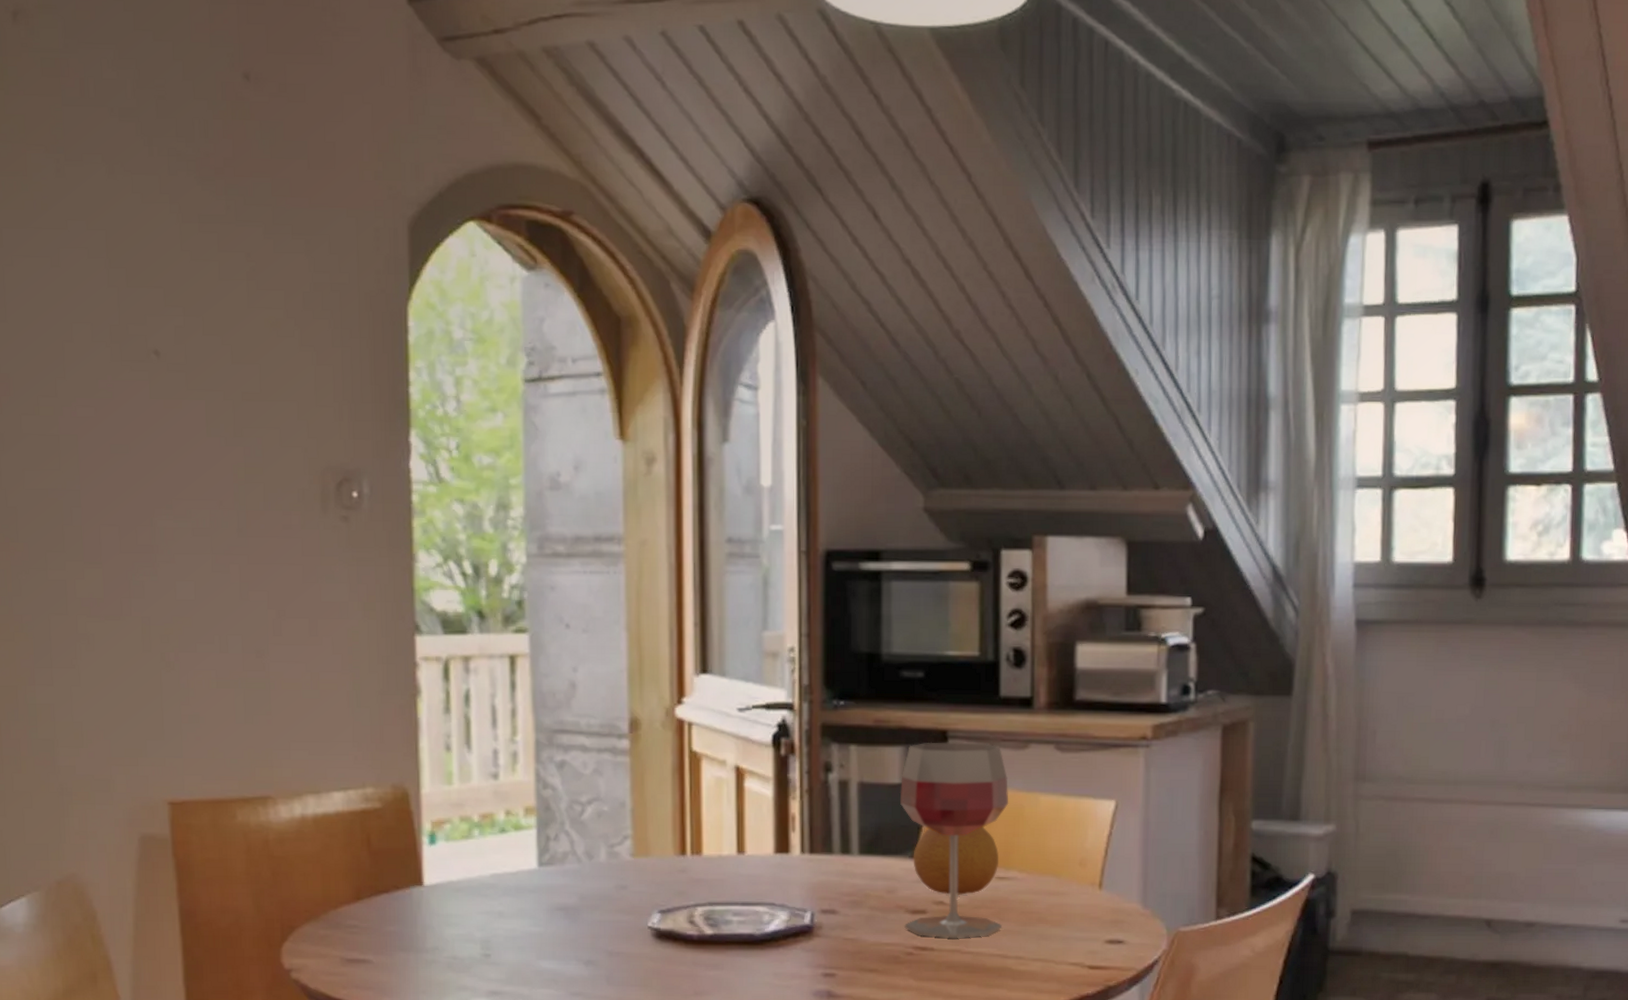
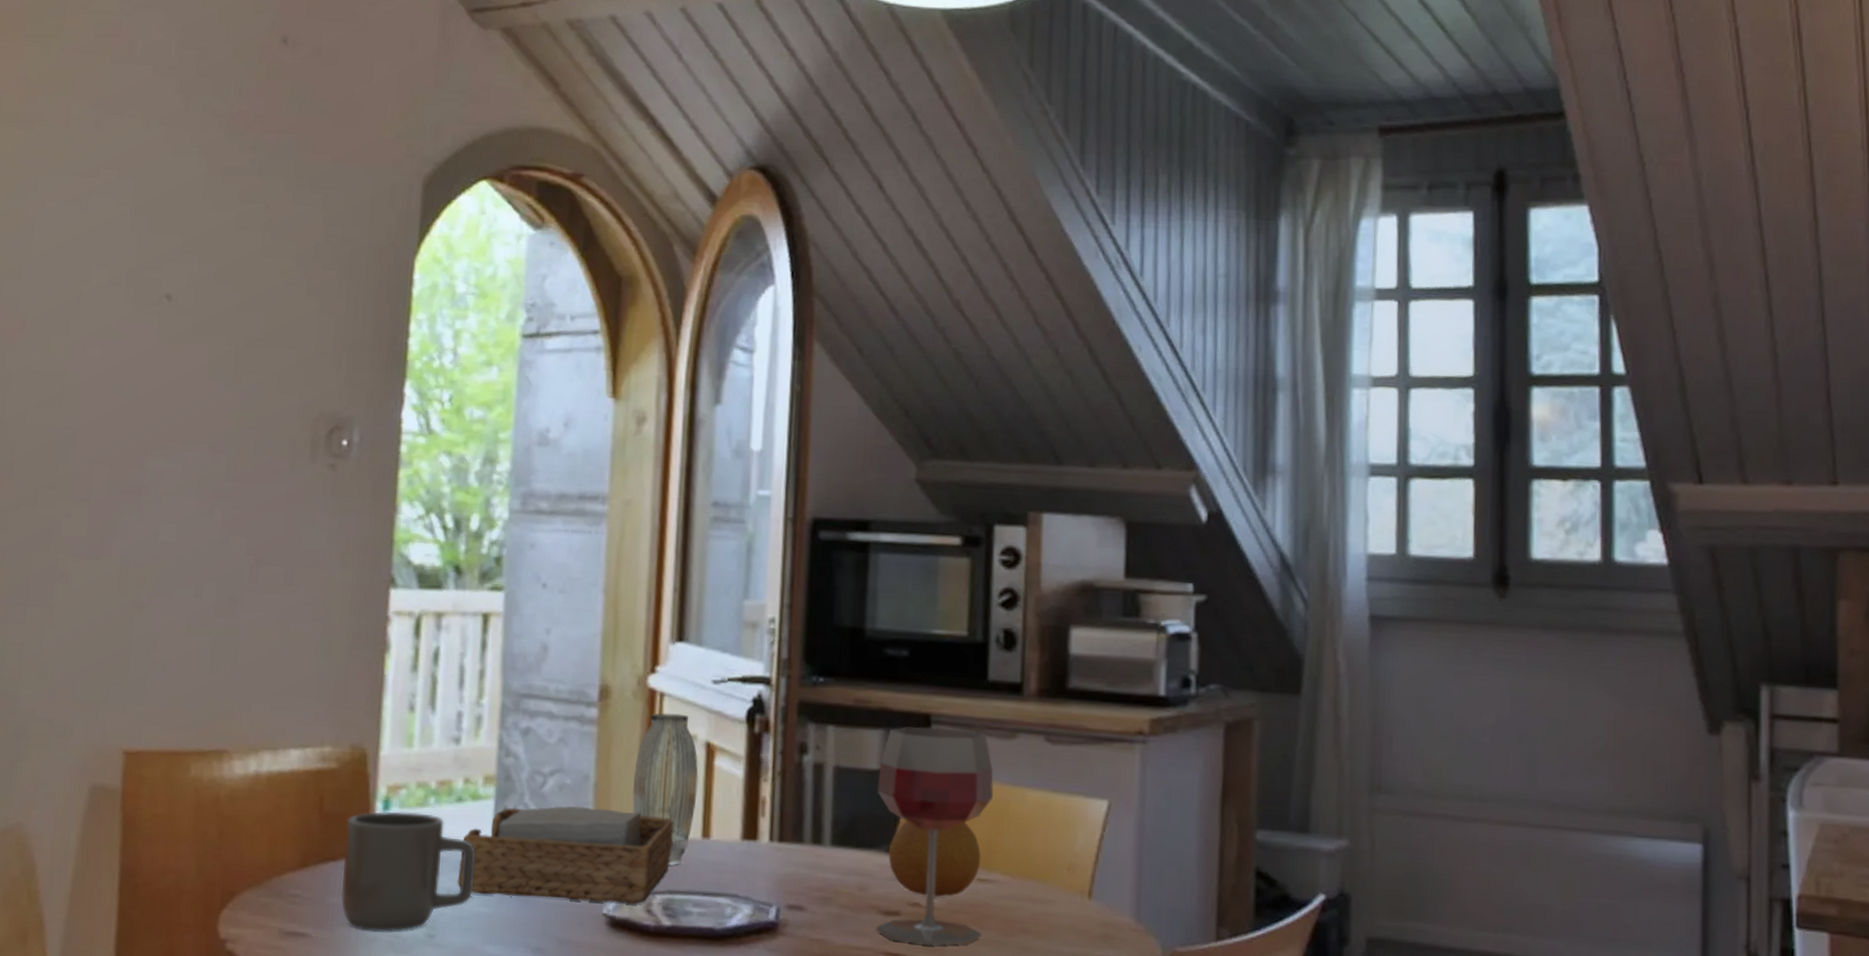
mug: none [395,844,524,953] -> present [341,811,476,931]
napkin holder: none [507,830,710,917] -> present [457,805,674,905]
vase: none [667,741,730,881] -> present [632,713,698,866]

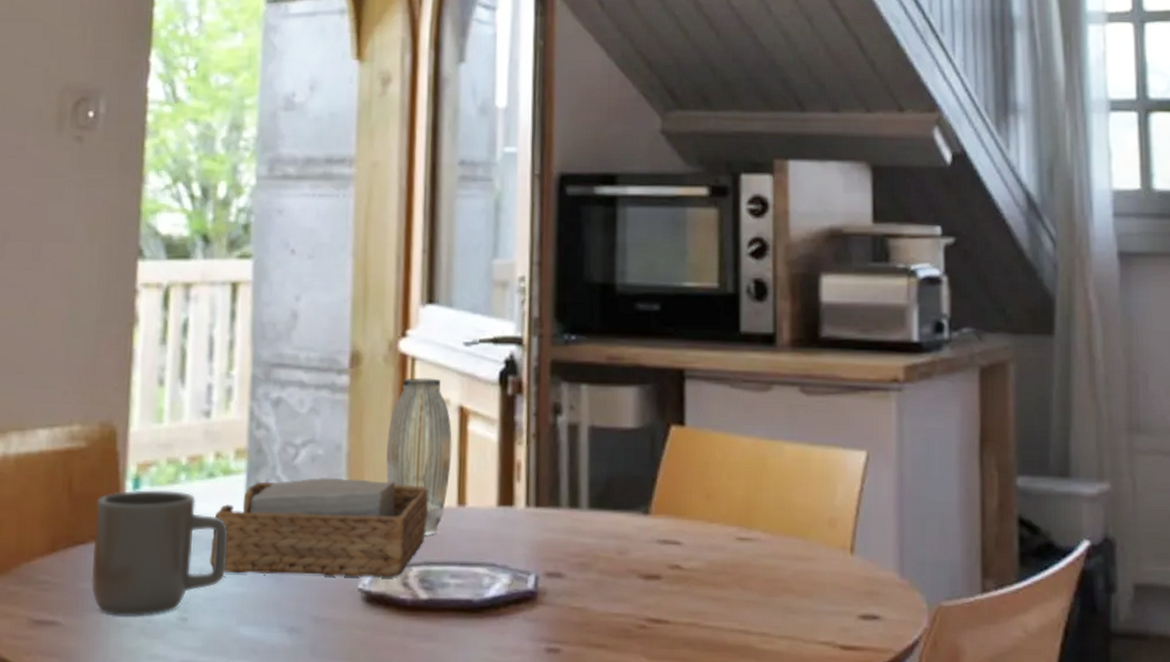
wineglass: present [876,726,994,946] -> none [633,382,751,610]
fruit: present [888,821,981,897] -> none [646,479,740,558]

